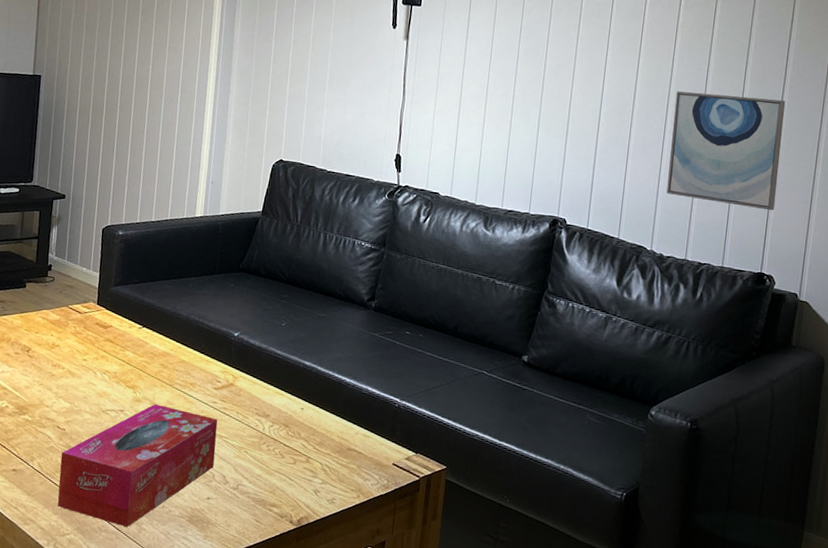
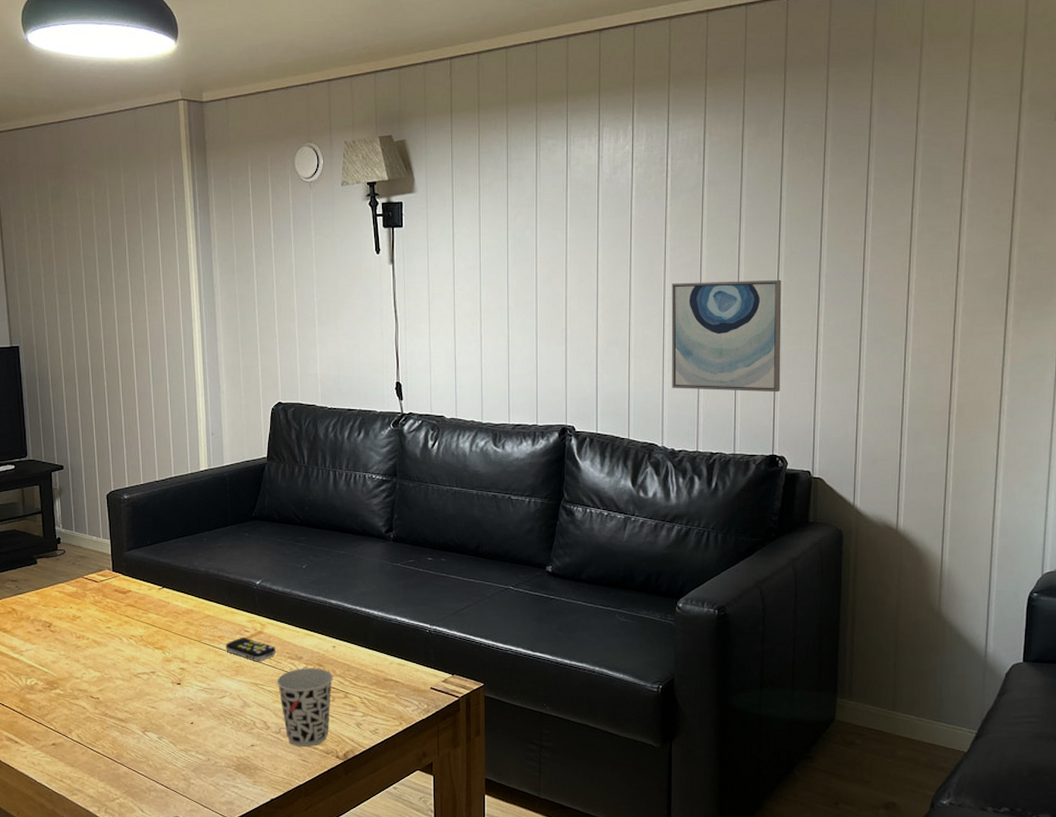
tissue box: present [57,404,218,527] -> none [99,662,253,783]
remote control: none [196,387,245,414] -> present [226,638,276,661]
cup: none [241,426,298,508] -> present [277,668,333,747]

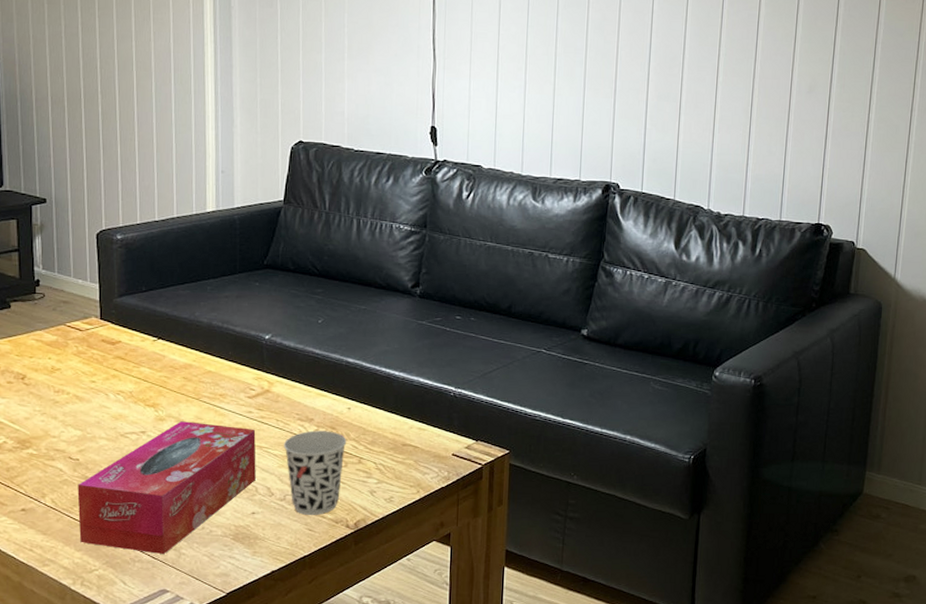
tissue box: none [99,662,253,783] -> present [77,421,256,554]
remote control: present [226,638,276,661] -> none [228,396,284,422]
wall art: present [671,279,782,392] -> none [721,39,838,160]

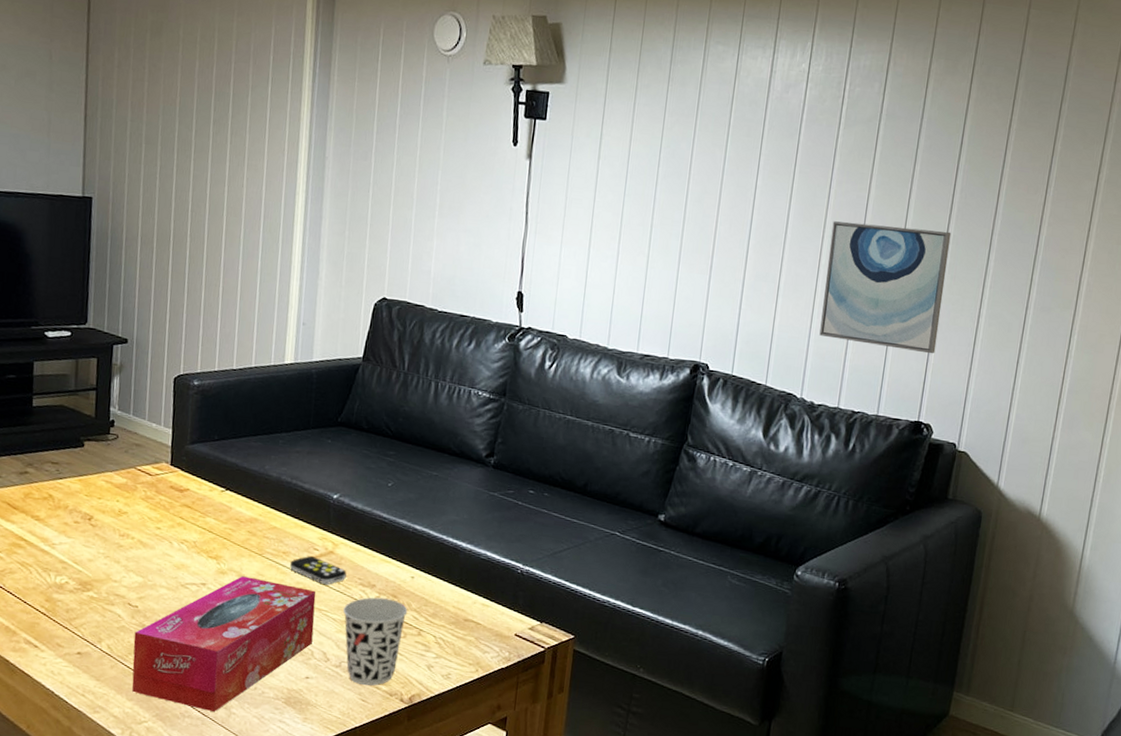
remote control: none [228,396,284,422] -> present [290,556,347,585]
wall art: none [721,39,838,160] -> present [819,221,952,354]

